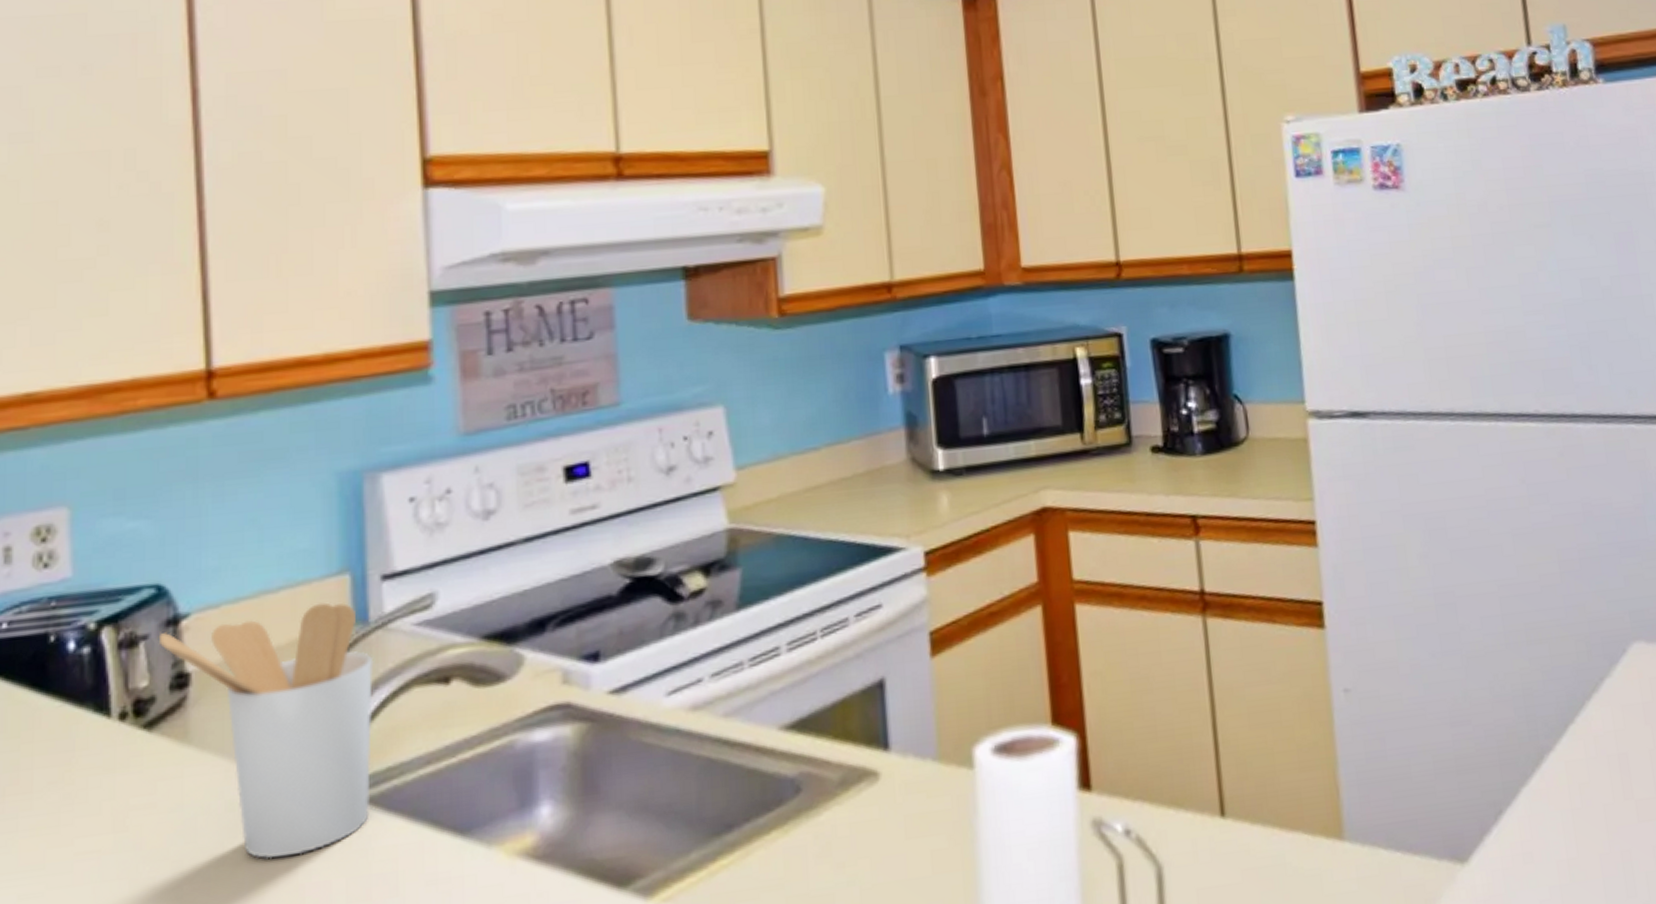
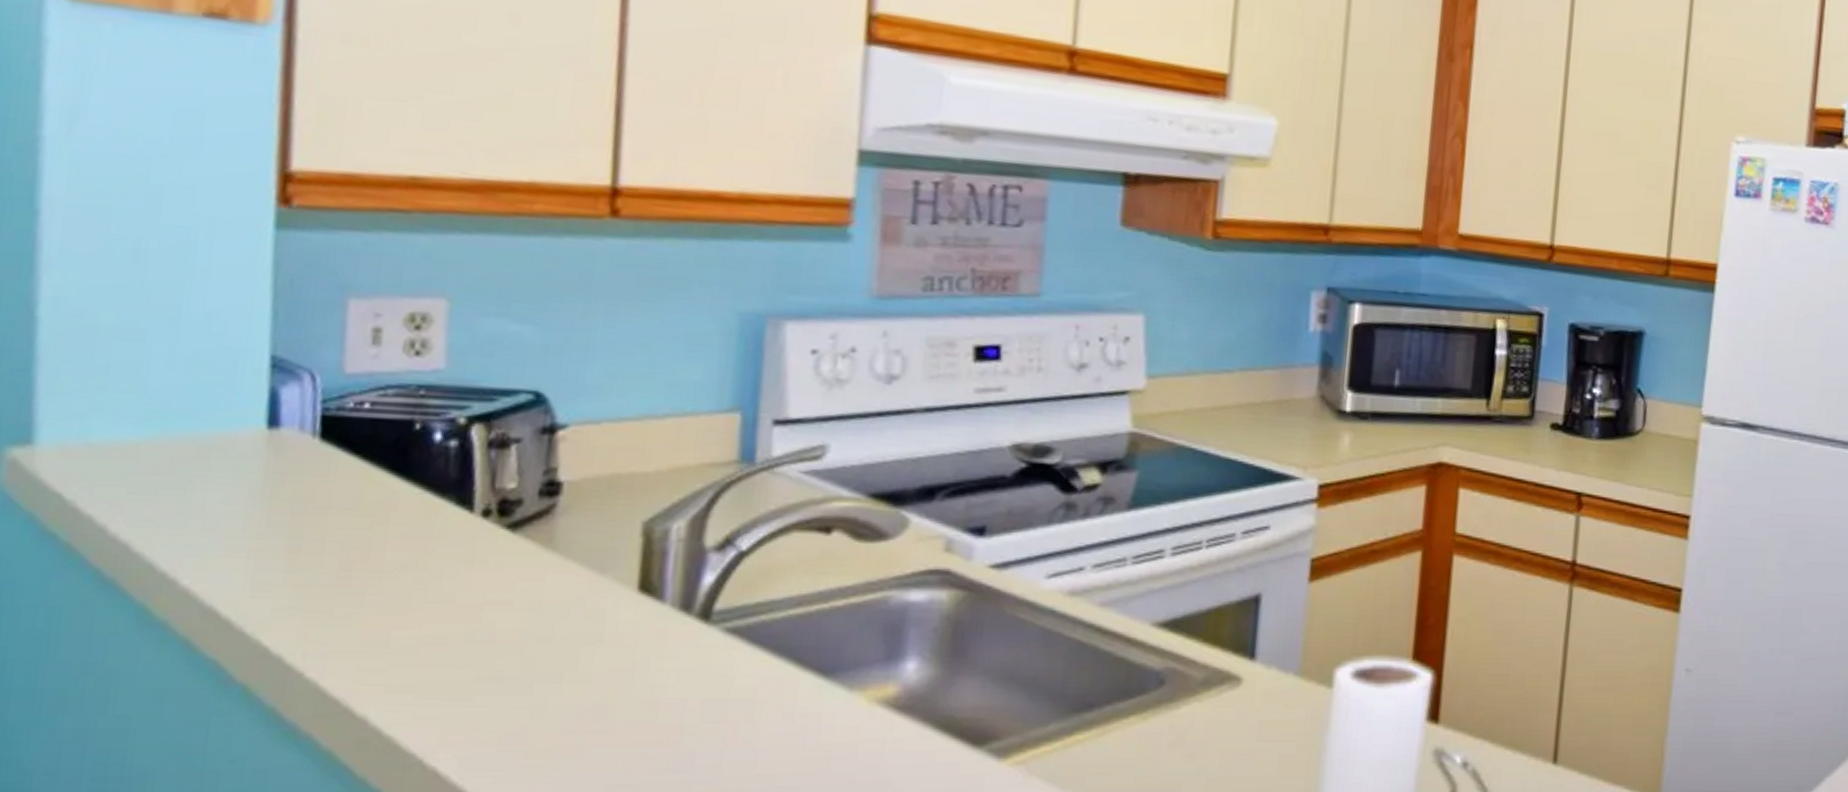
utensil holder: present [158,602,374,860] -> none [531,436,756,671]

